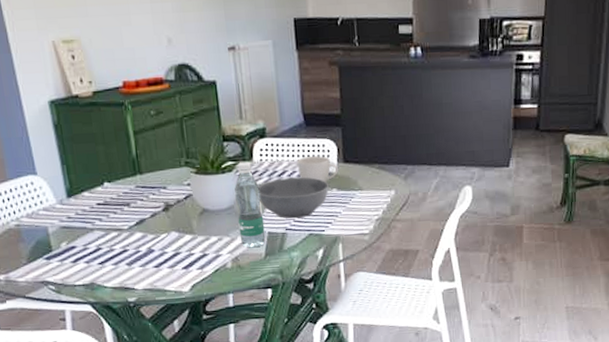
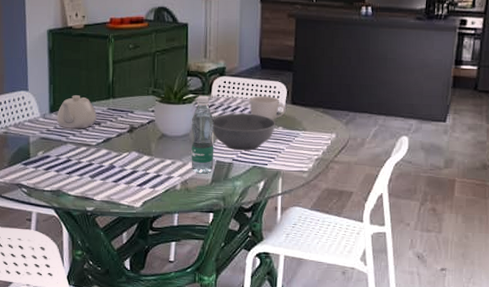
teapot: none [76,174,125,214] -> present [56,95,97,129]

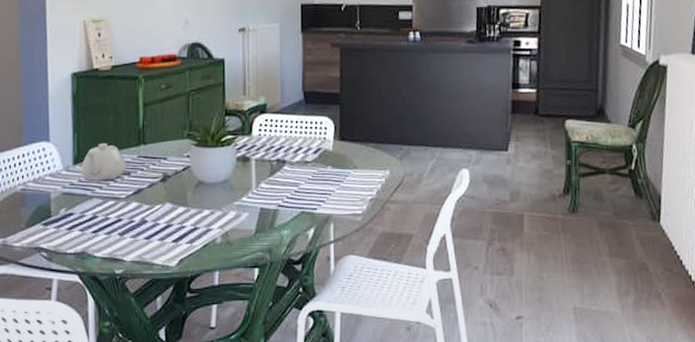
bottle: present [191,95,214,174] -> none [232,136,257,224]
bowl: present [212,113,276,151] -> none [254,153,325,195]
cup: present [249,96,286,121] -> none [294,133,334,160]

